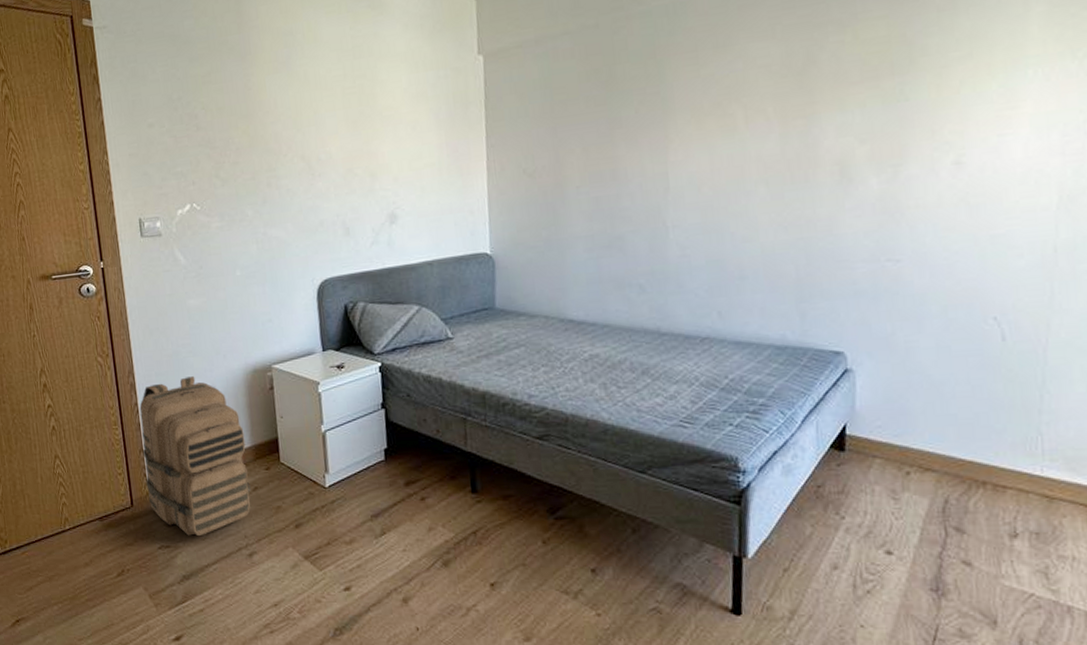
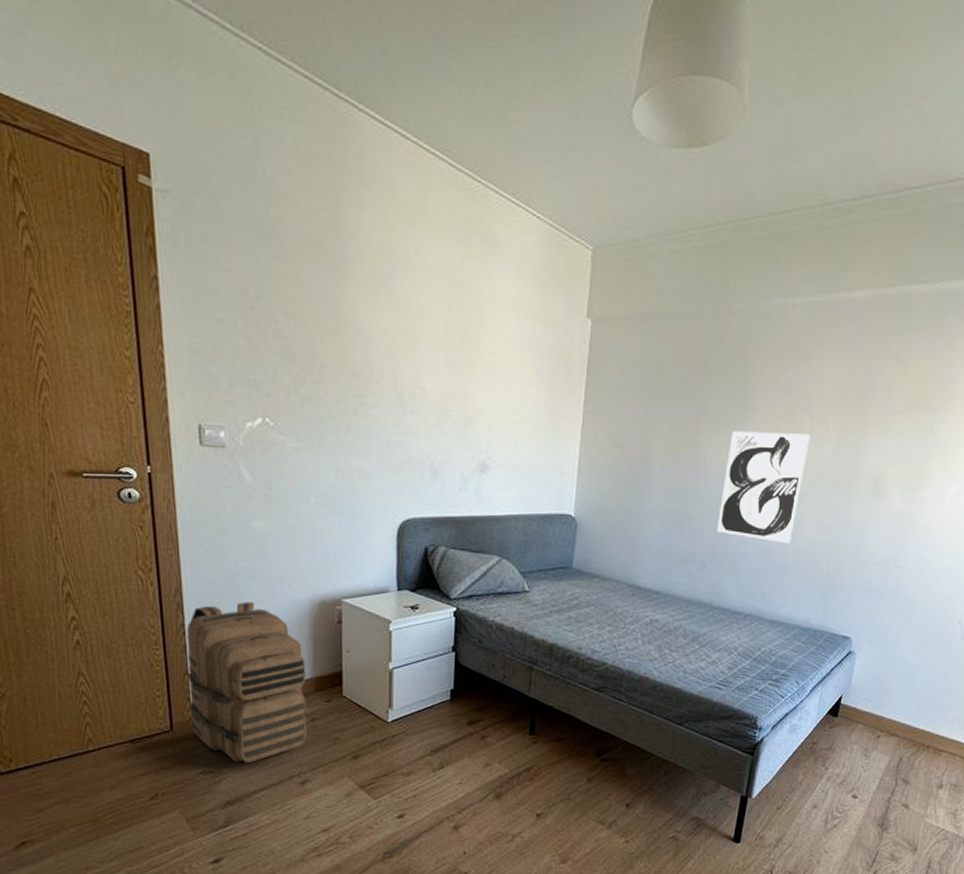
wall art: none [651,126,748,252] -> present [717,430,810,544]

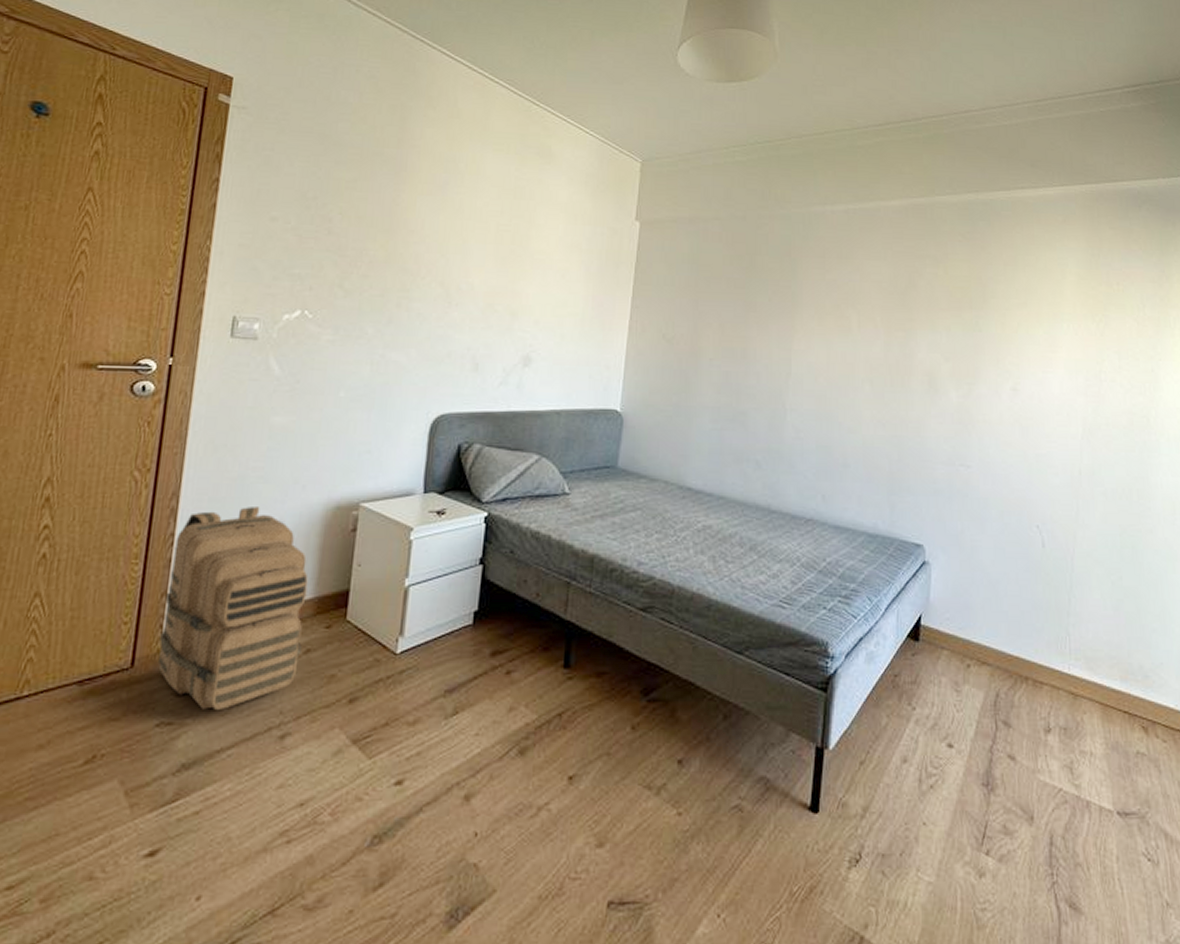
wall art: present [717,430,810,544] -> none [771,325,859,441]

